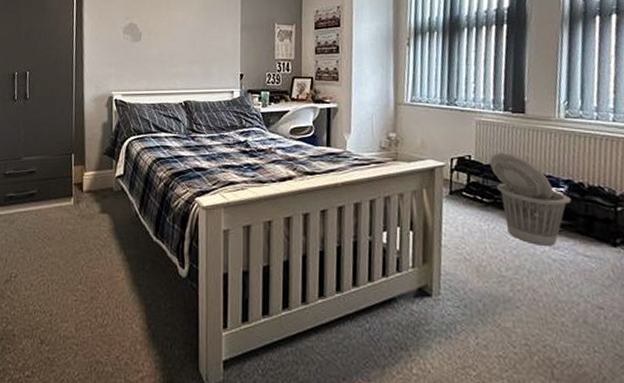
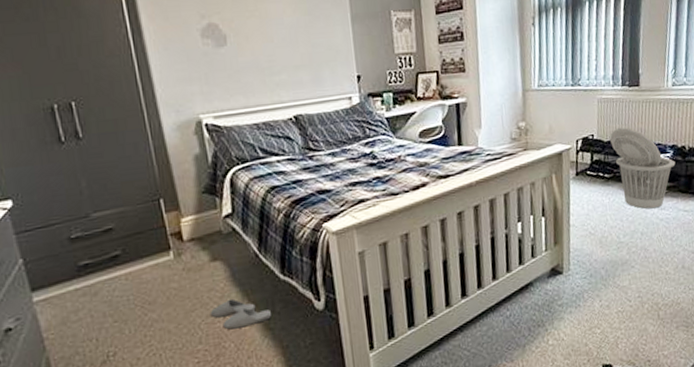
slippers: none [92,249,142,278] -> present [209,298,272,330]

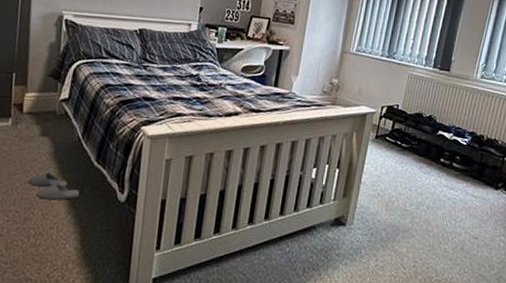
laundry basket: present [610,127,676,209] -> none [413,104,472,187]

